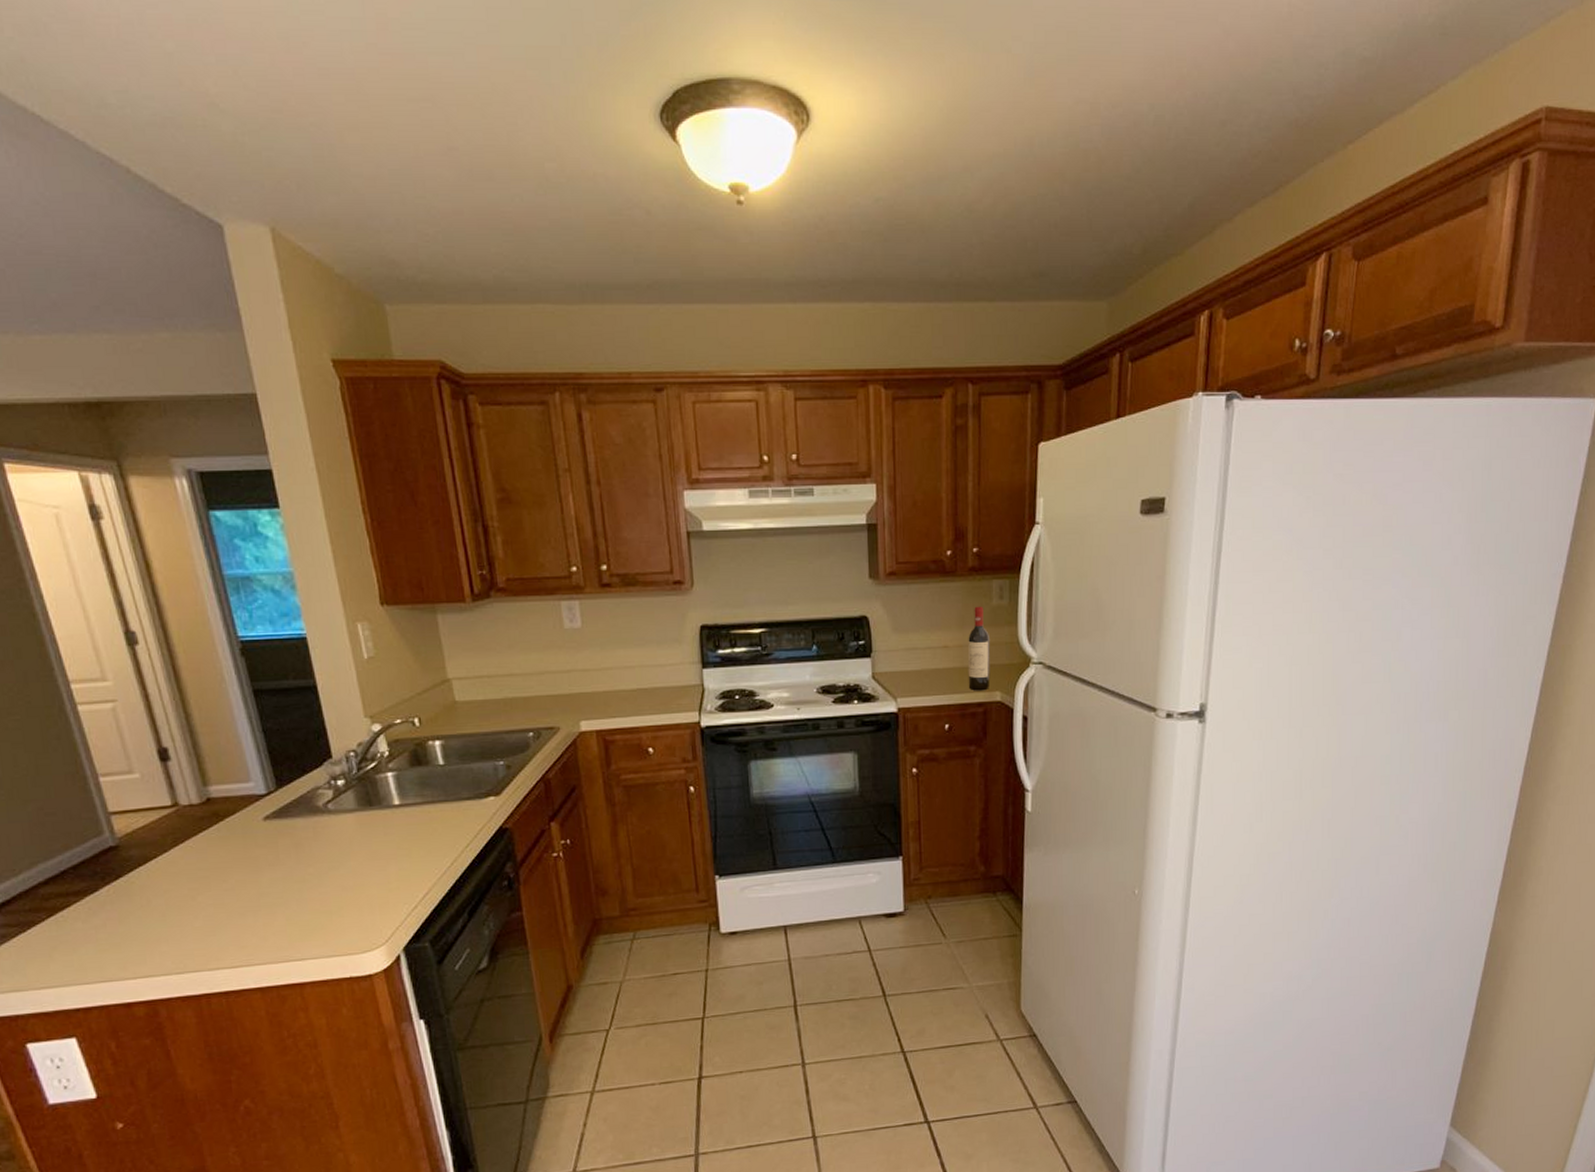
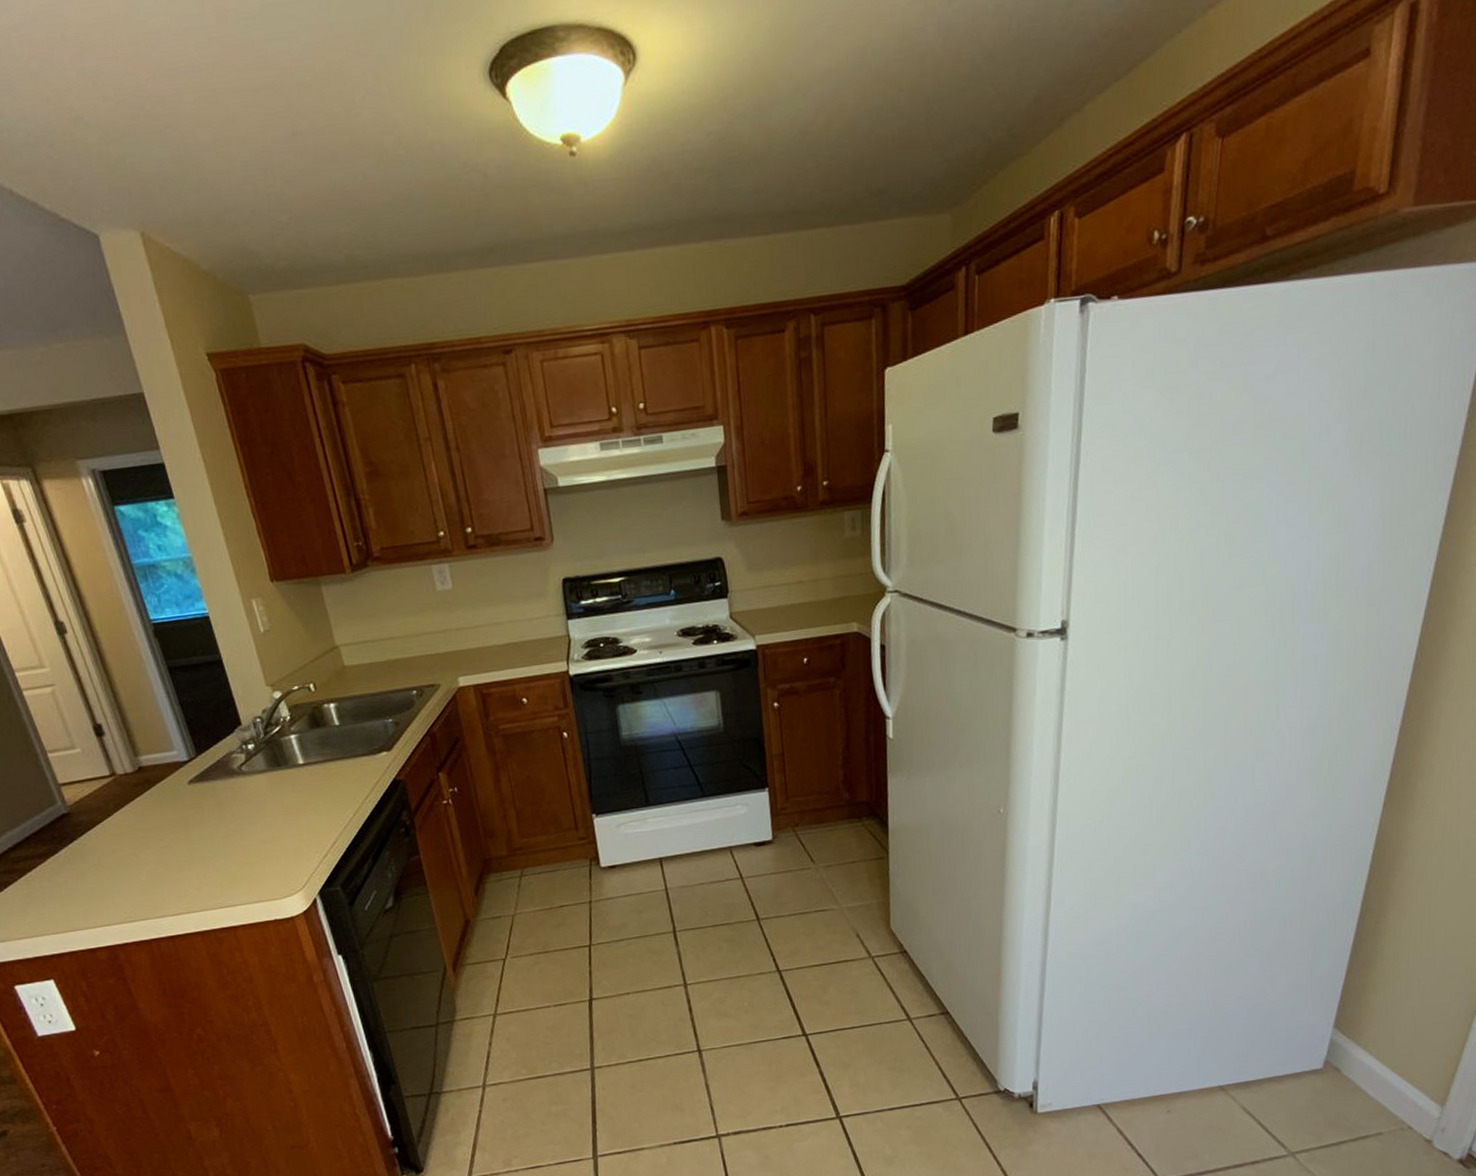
wine bottle: present [967,606,991,691] -> none [822,539,847,623]

